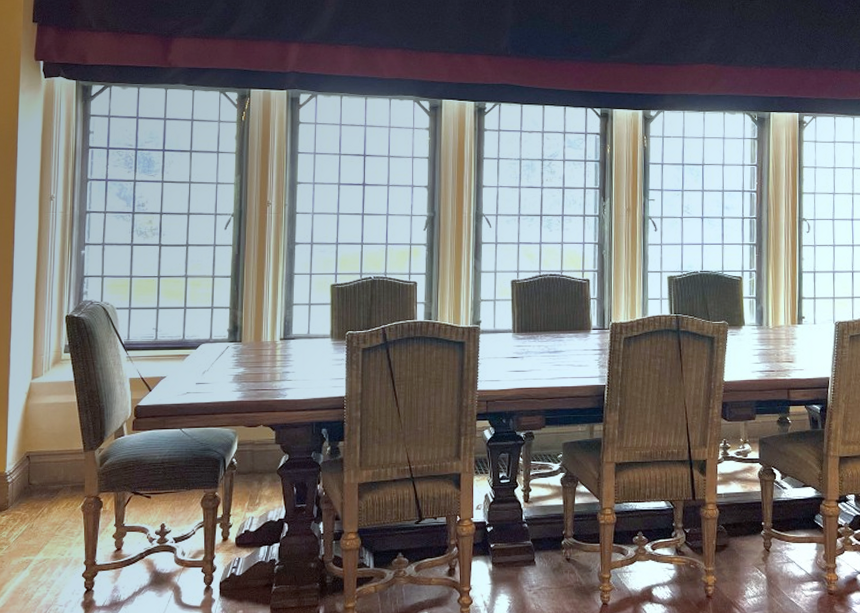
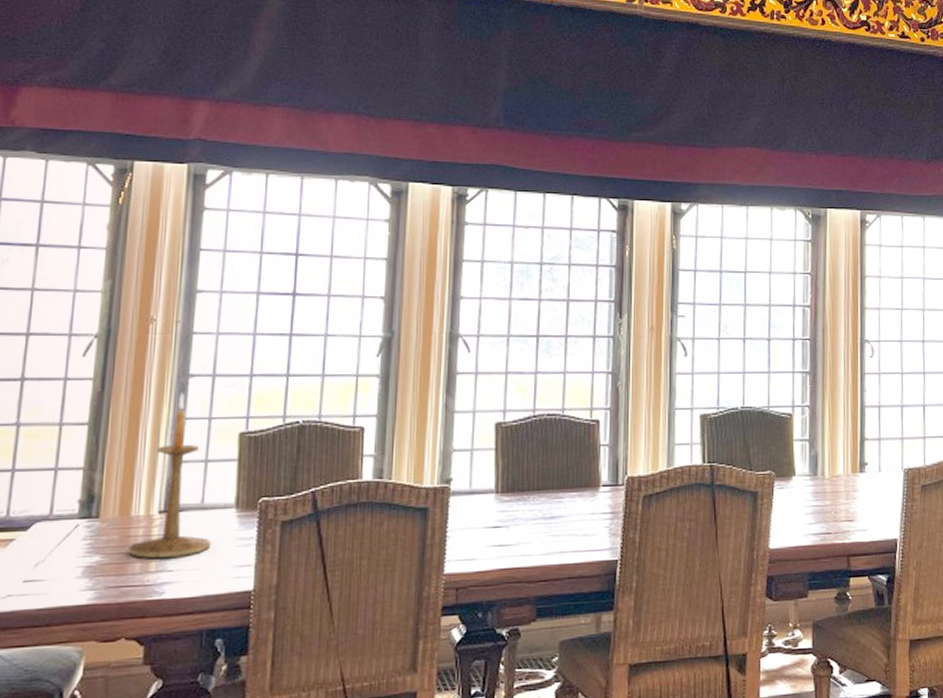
candlestick: none [262,256,316,372] -> present [128,393,212,559]

